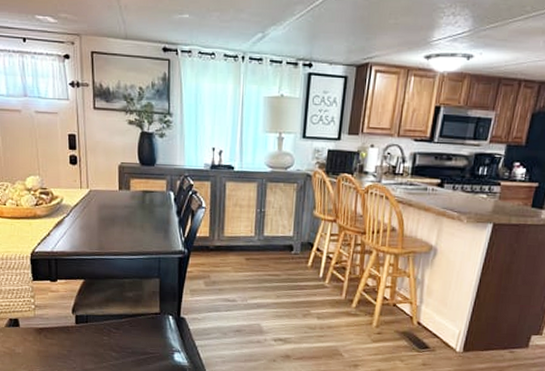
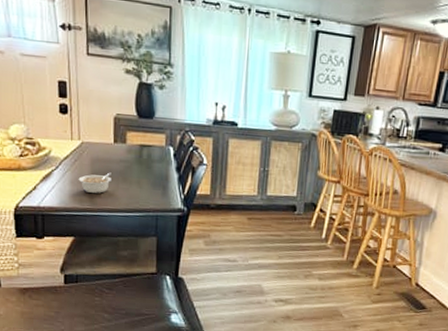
legume: none [87,218,117,238] -> present [78,172,111,193]

